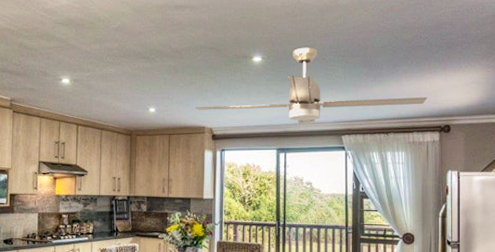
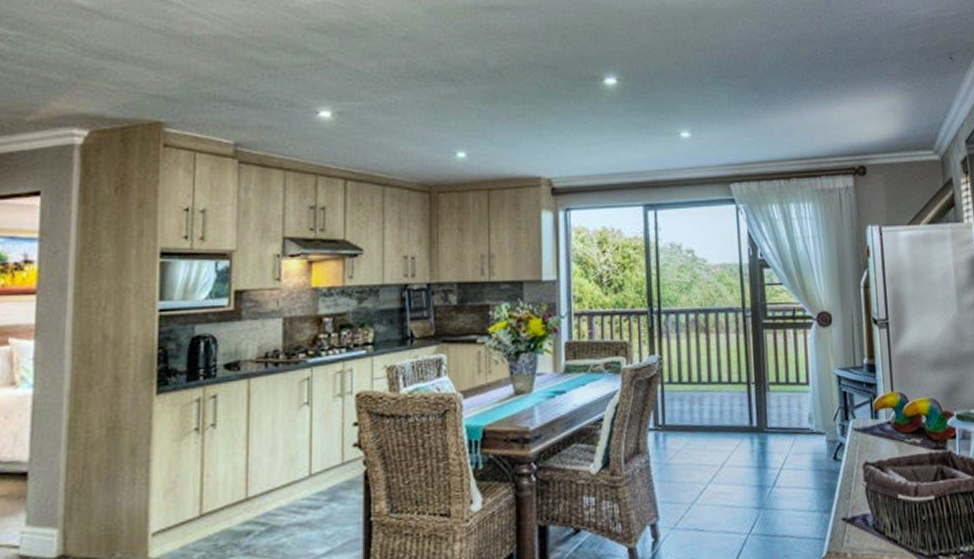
electric fan: present [196,47,428,124] -> none [526,65,836,169]

